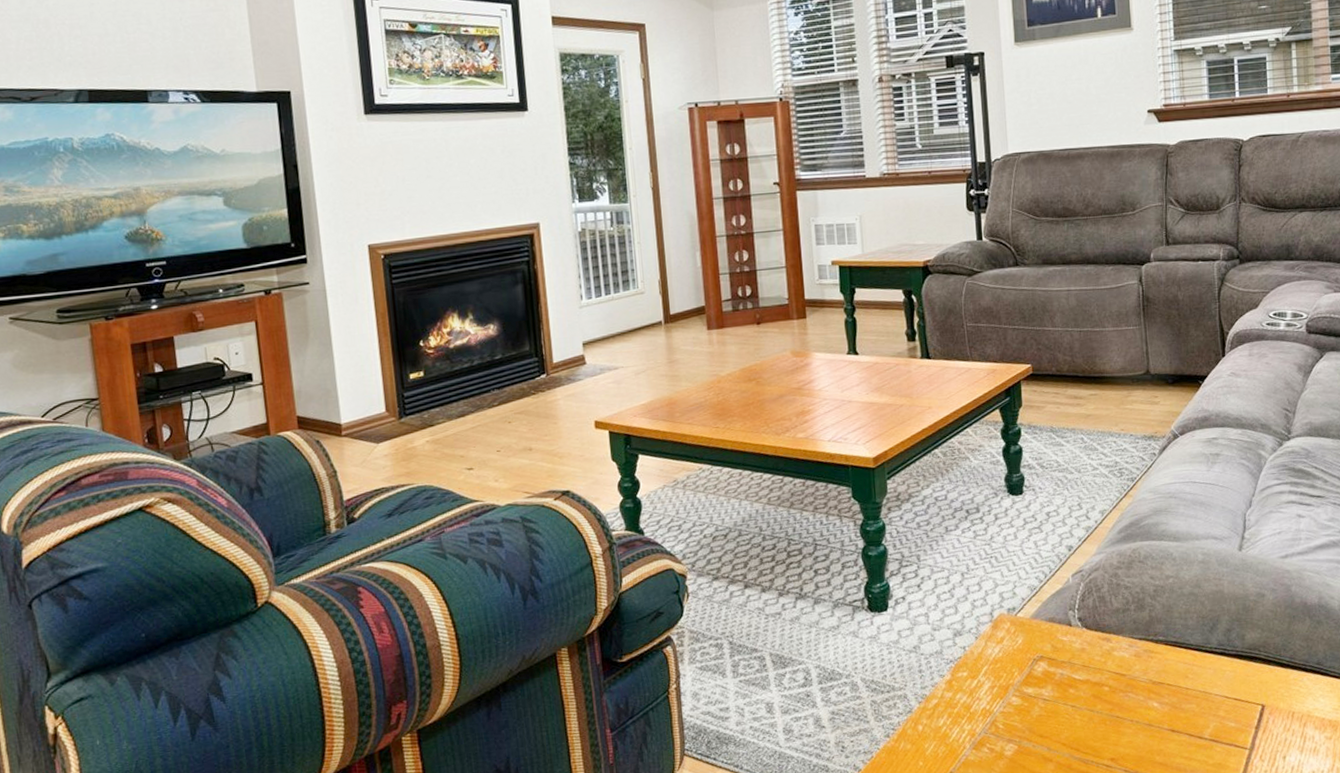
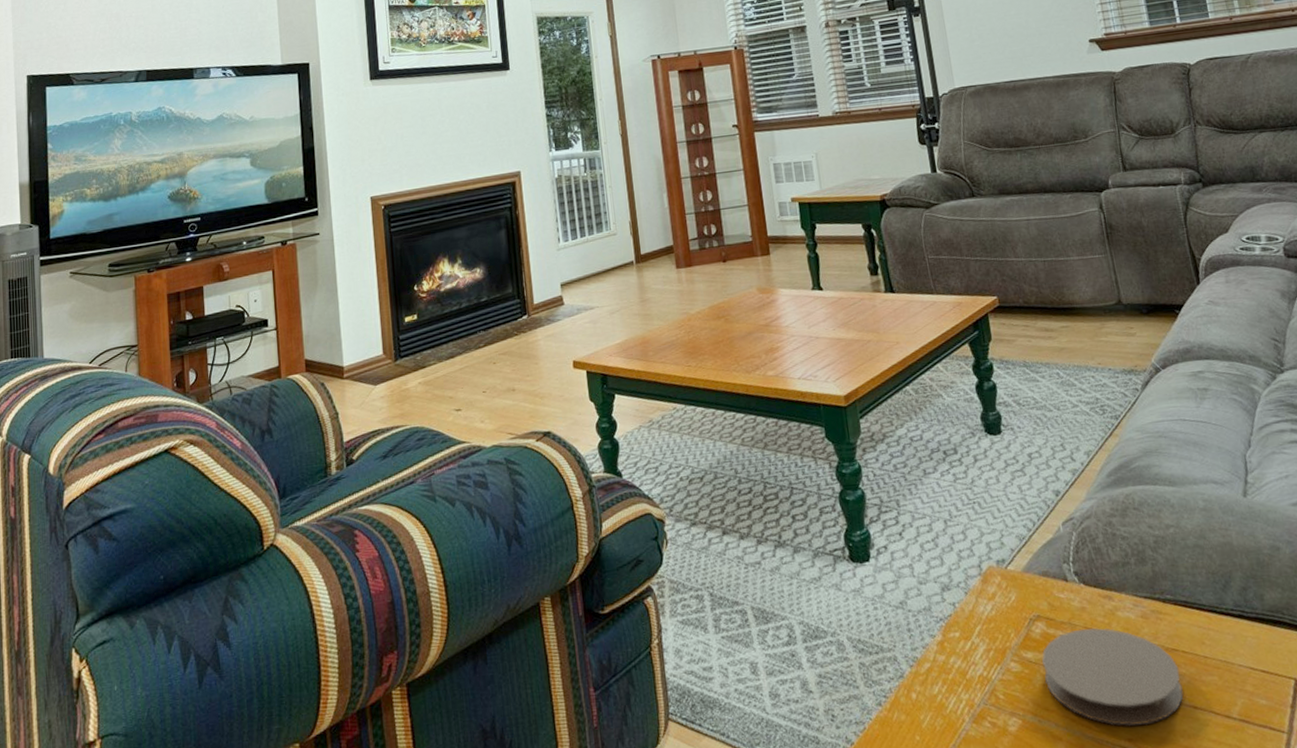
coaster: none [1041,665,1164,748] -> present [1042,627,1184,726]

